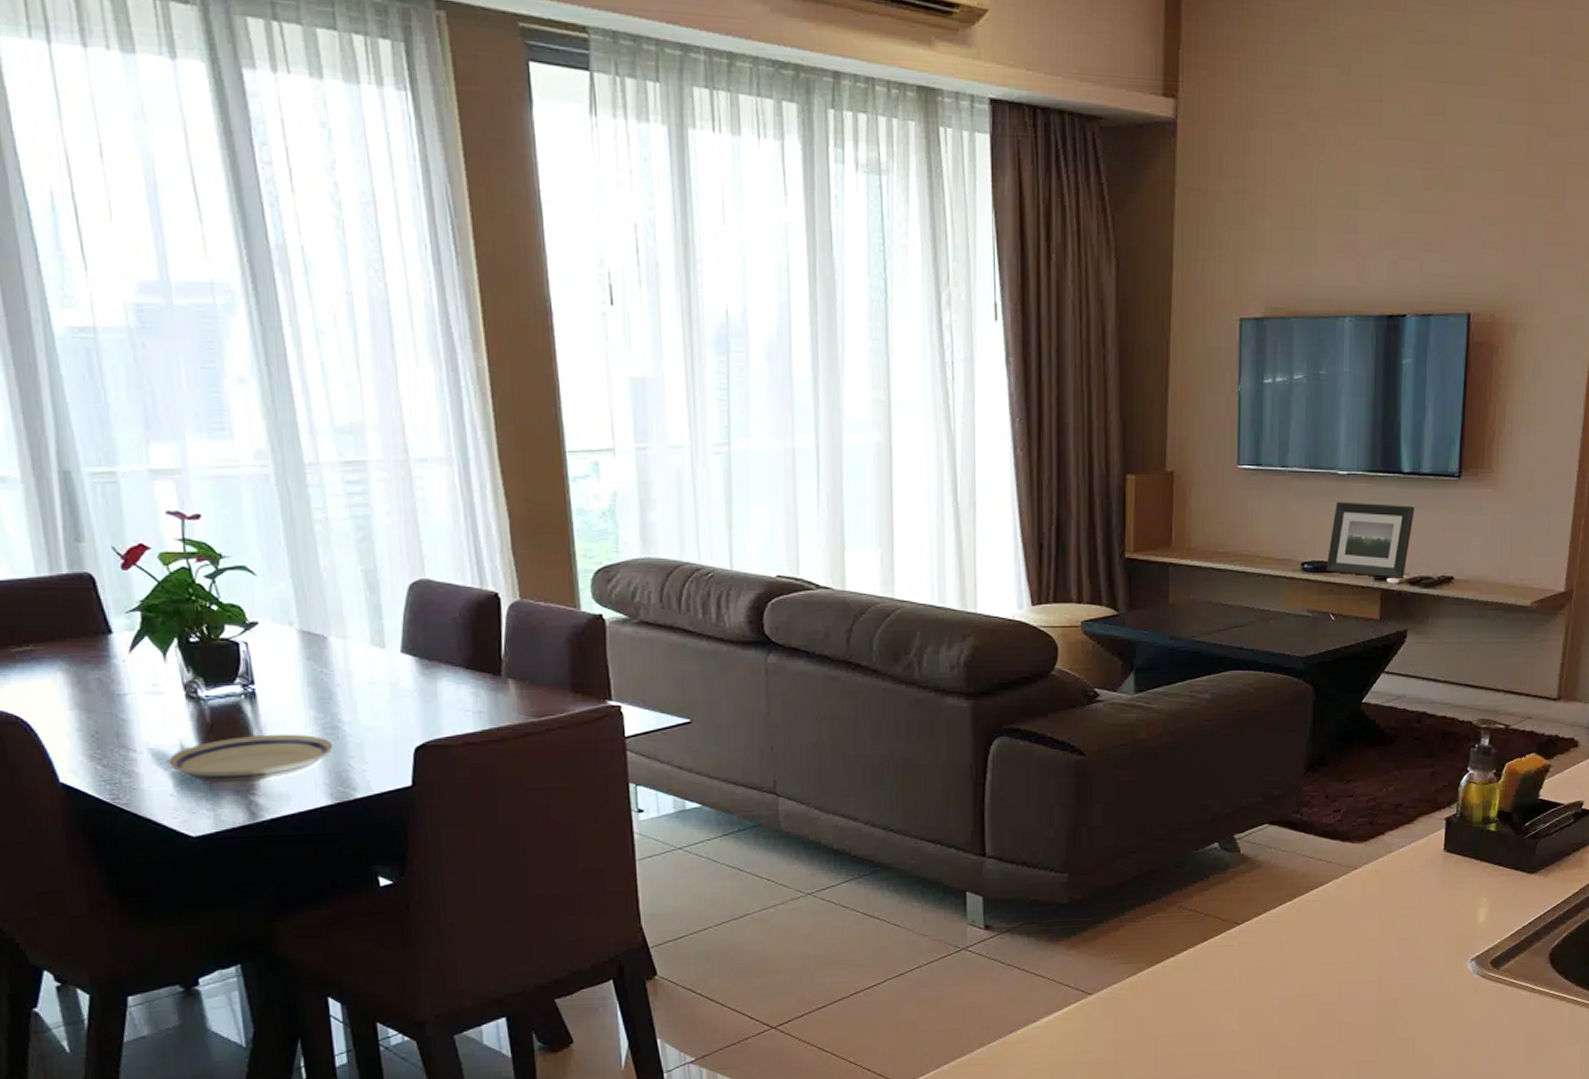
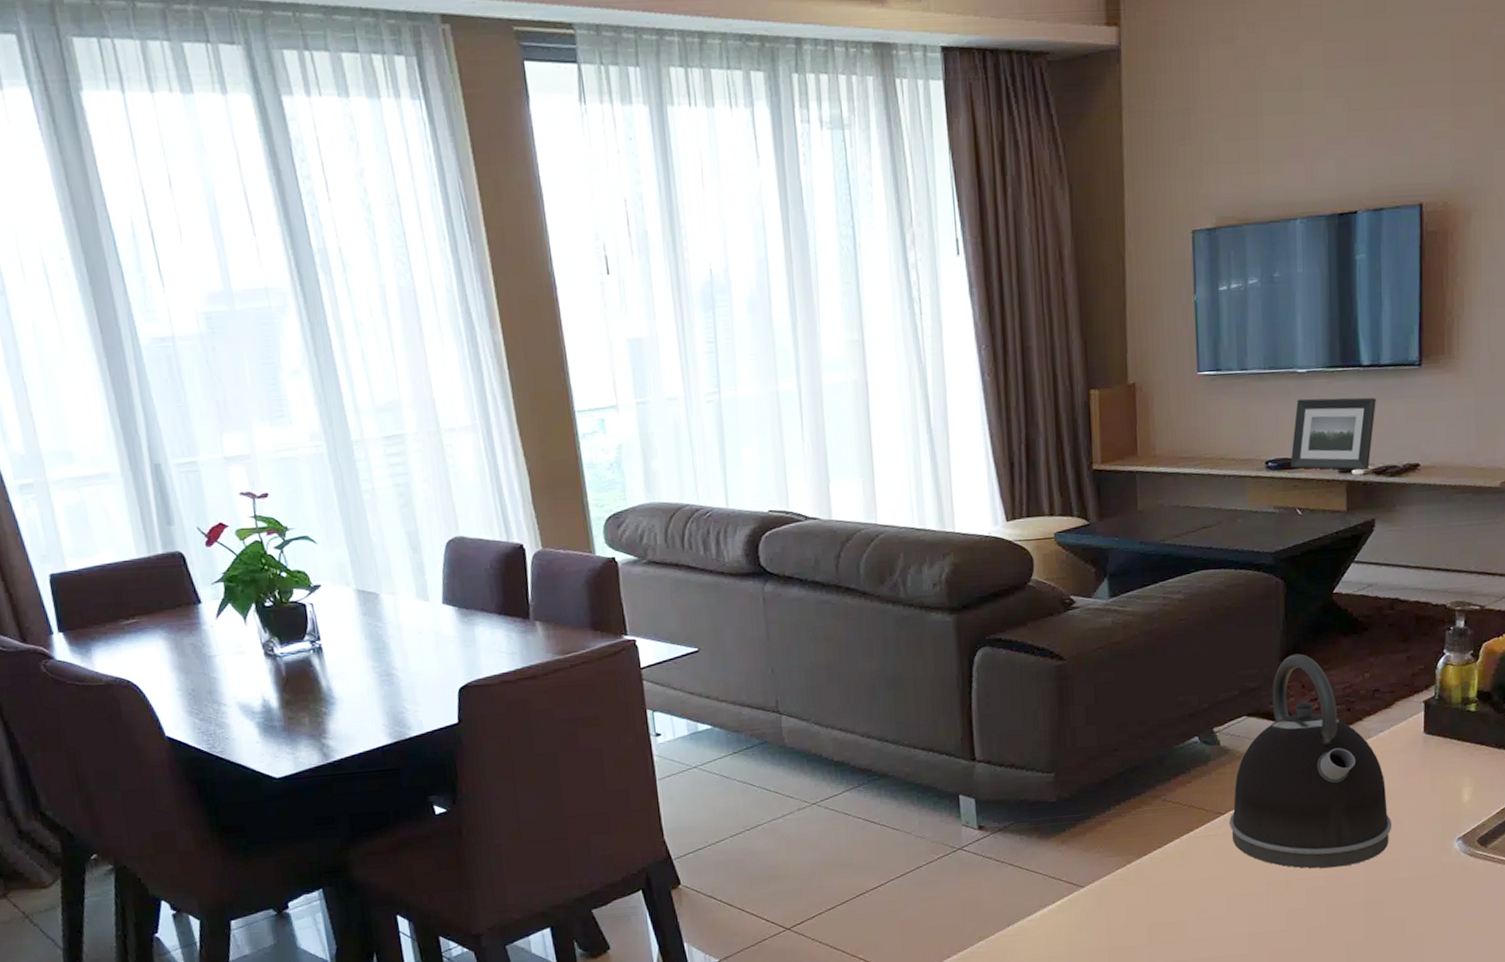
plate: present [168,734,333,783] -> none [253,682,390,729]
kettle: none [1244,762,1408,985] -> present [1228,653,1393,869]

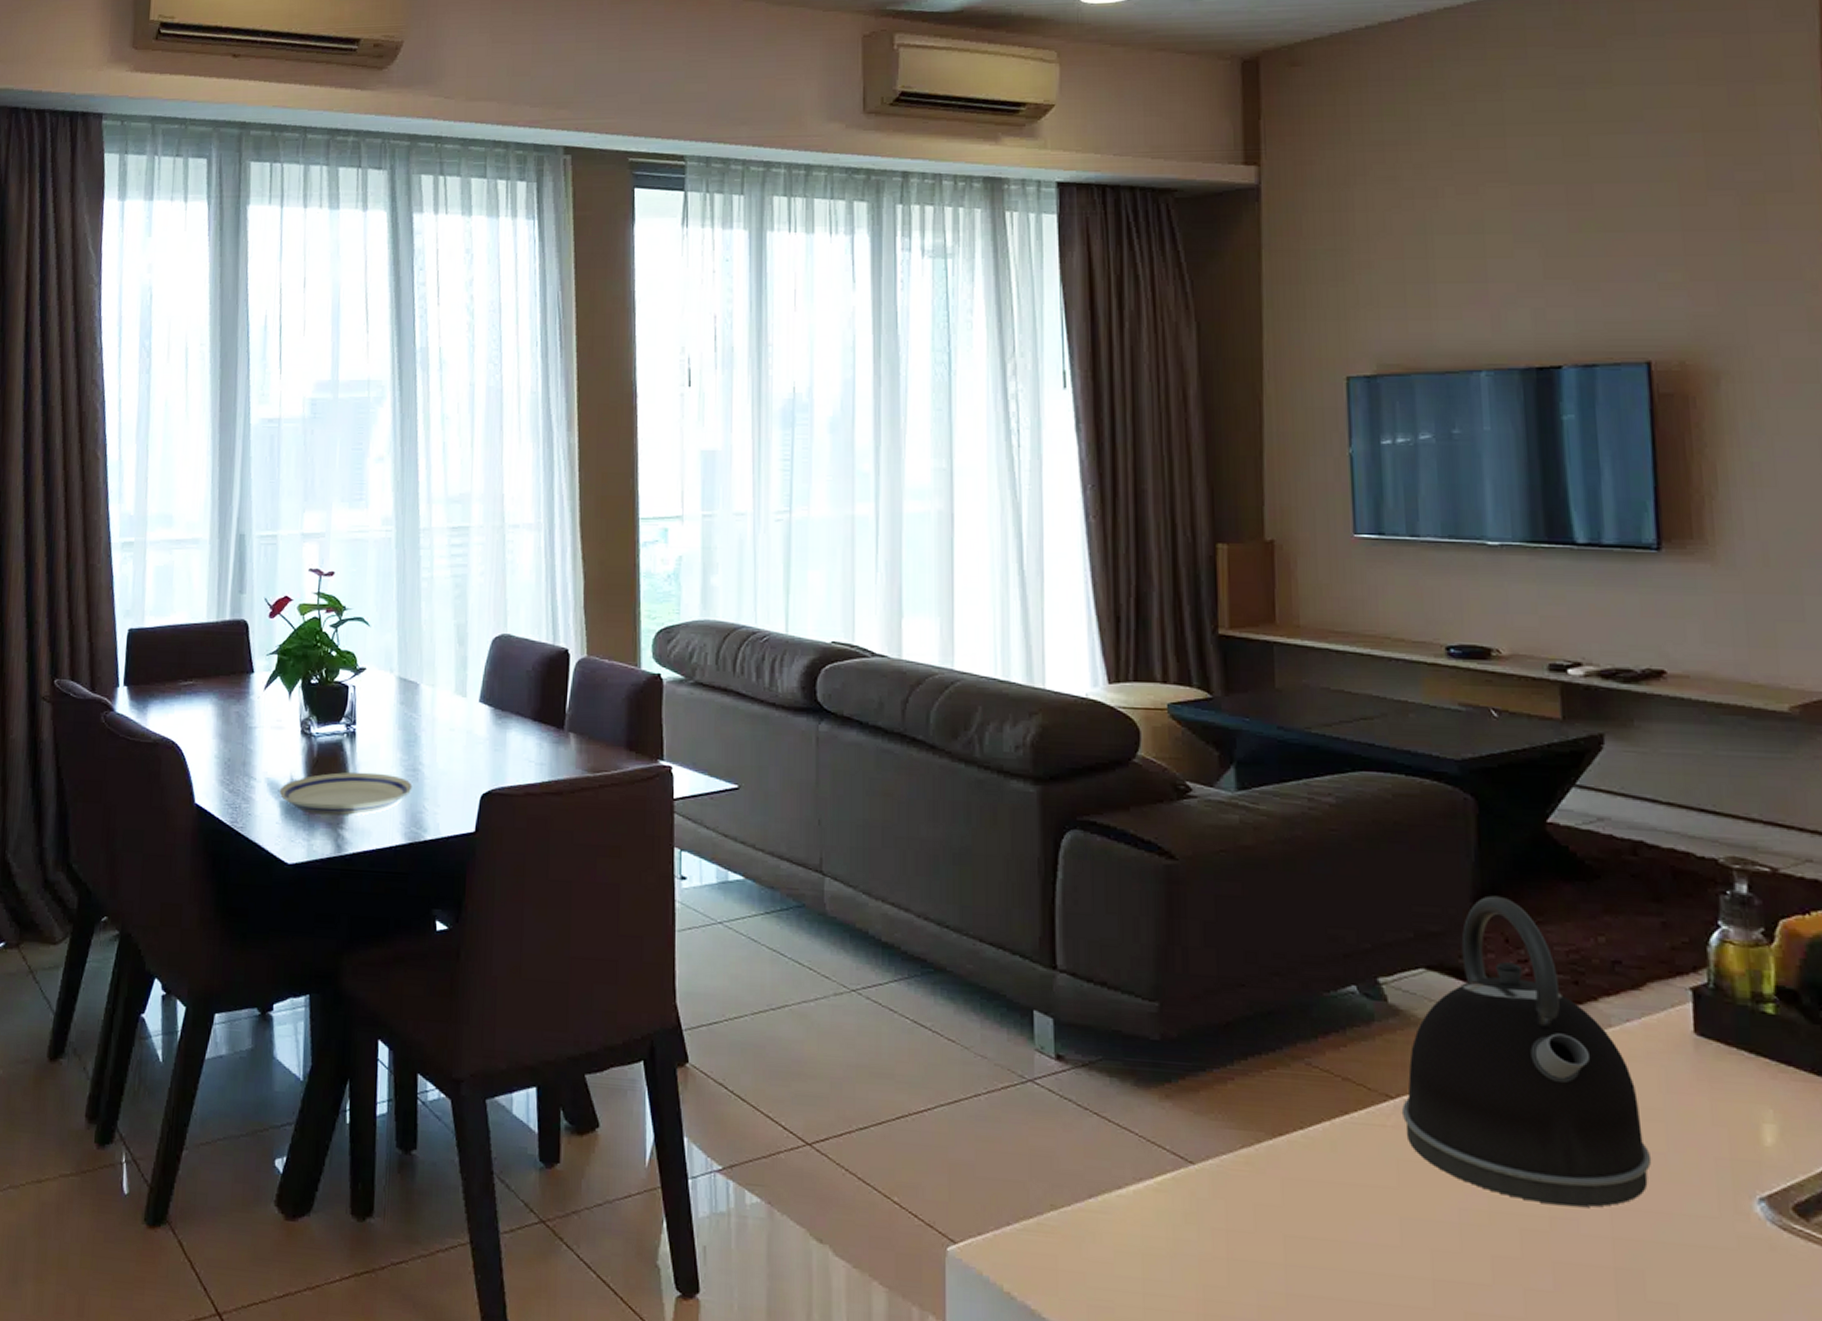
plate: none [253,682,390,729] -> present [279,772,413,816]
picture frame: present [1290,397,1376,470] -> none [1480,576,1599,672]

